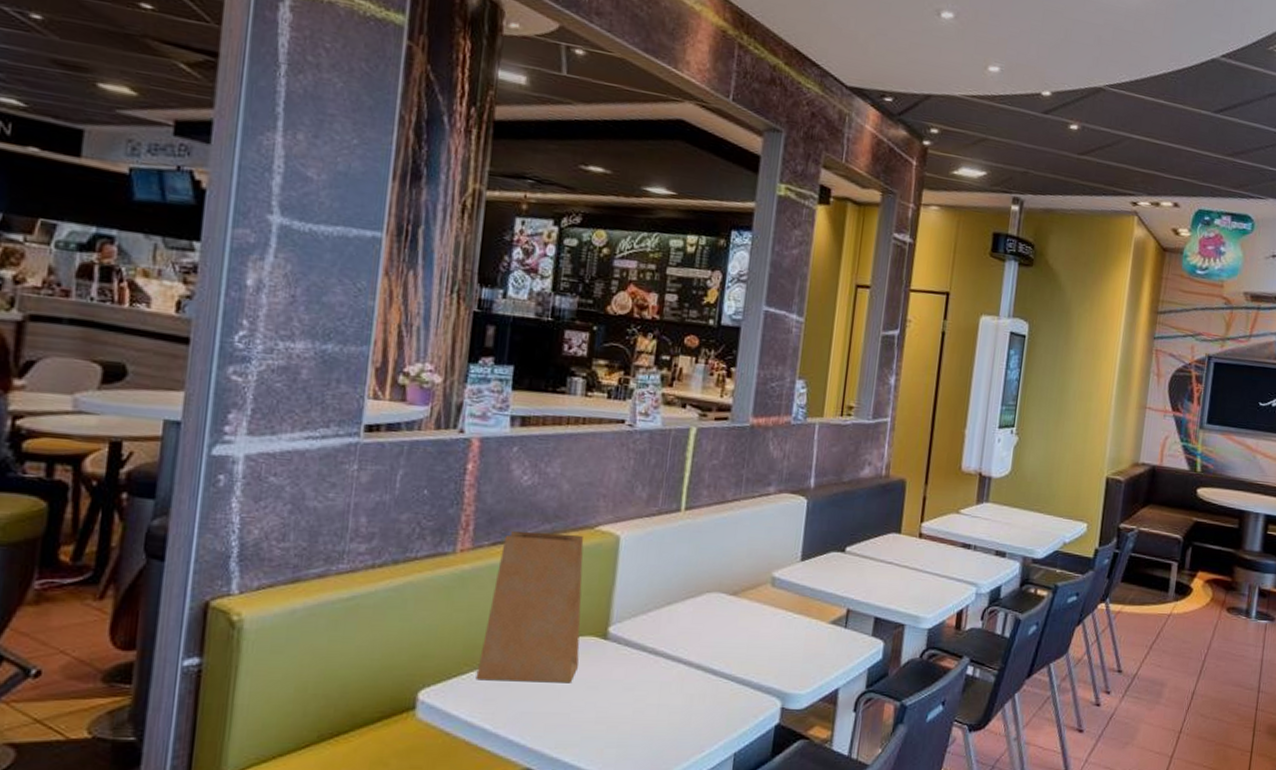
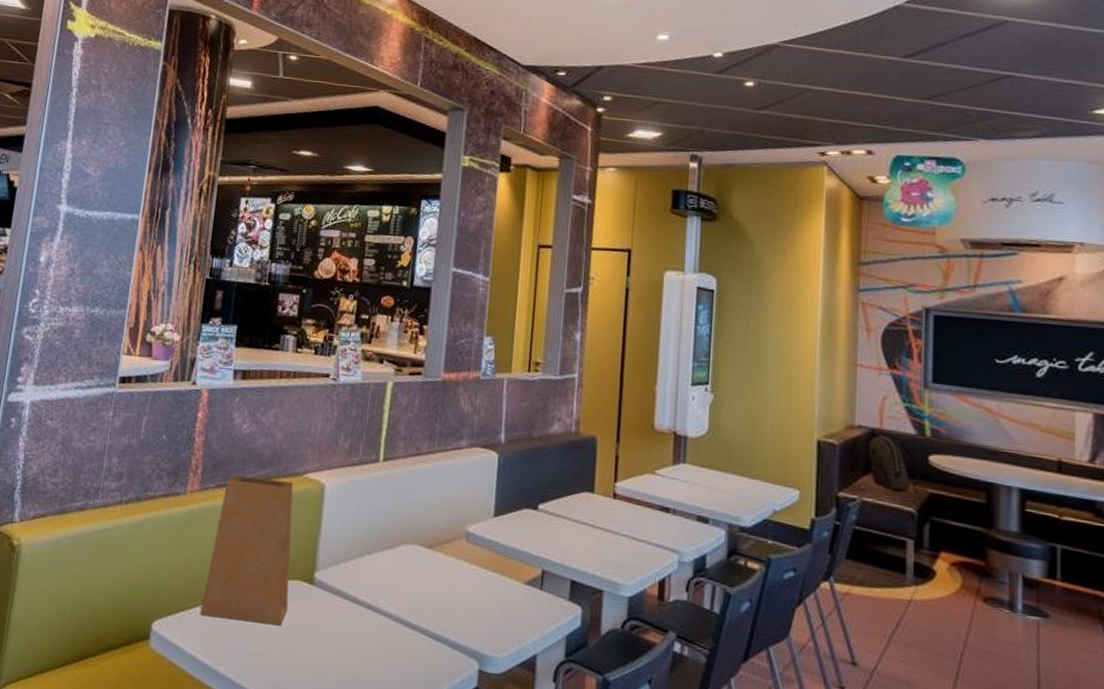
backpack: none [1148,468,1190,523] -> present [868,431,921,494]

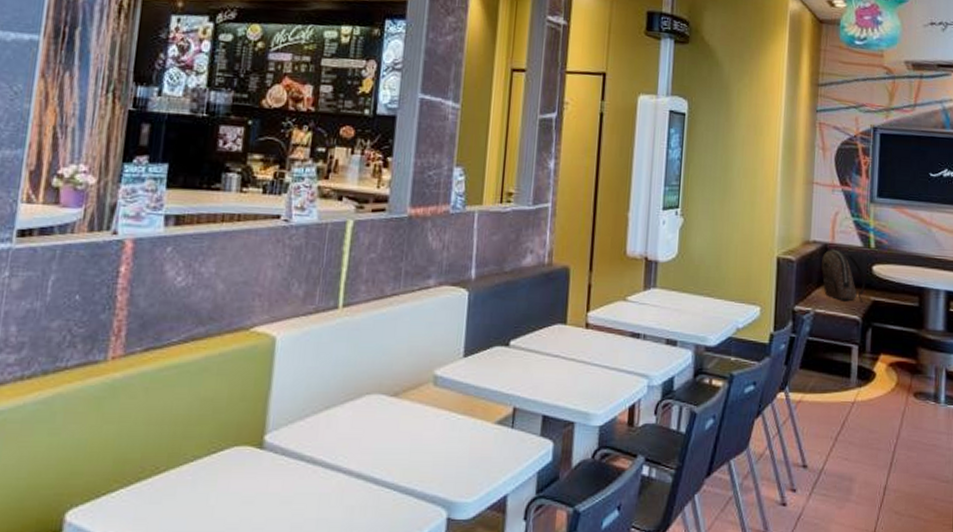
paper bag: present [200,474,294,626] -> none [126,334,239,498]

